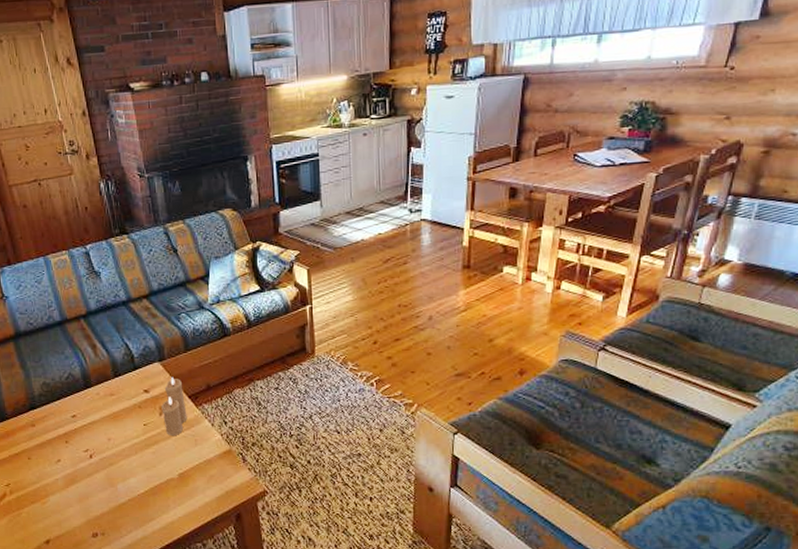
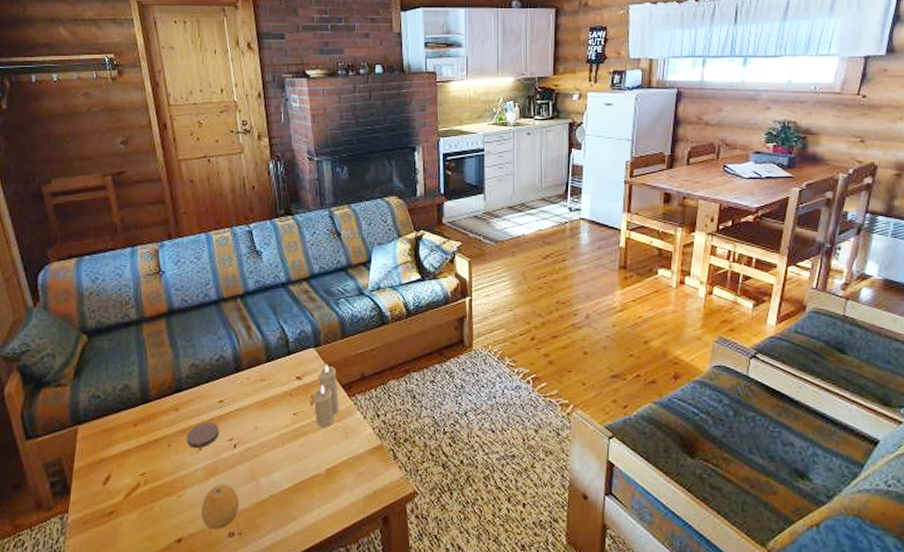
coaster: none [44,436,76,460] -> present [186,422,220,449]
fruit: none [64,490,101,531] -> present [200,484,240,530]

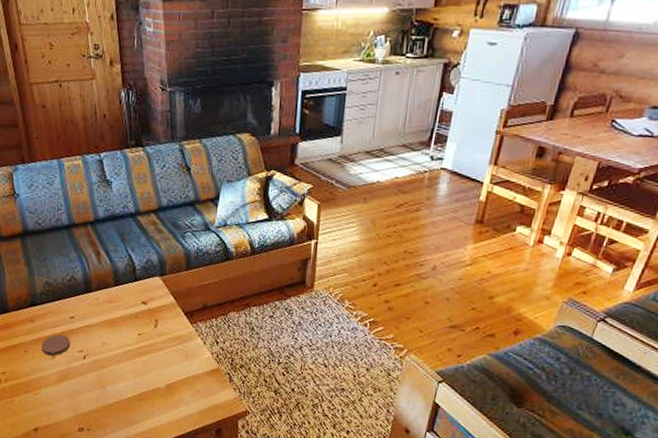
fruit: present [200,484,240,530] -> none [54,387,89,425]
candle: present [313,365,339,427] -> none [157,293,181,348]

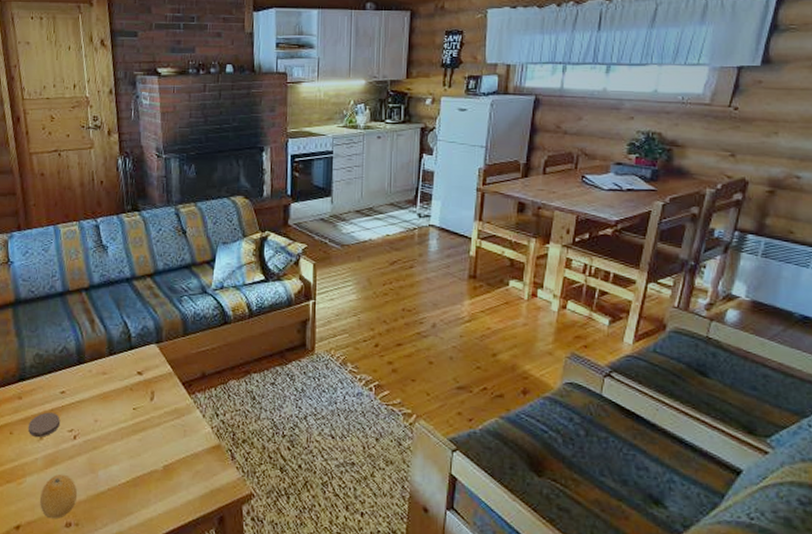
fruit: none [54,387,89,425] -> present [39,474,78,519]

